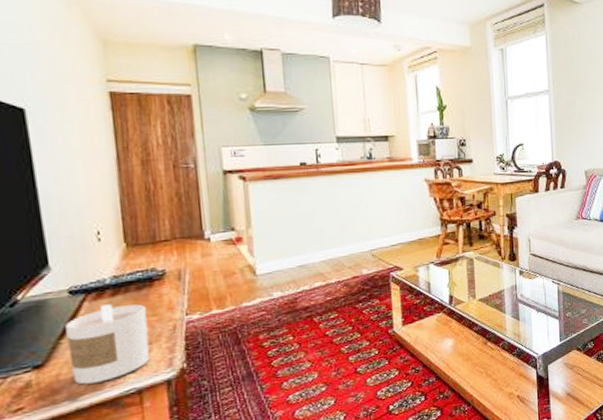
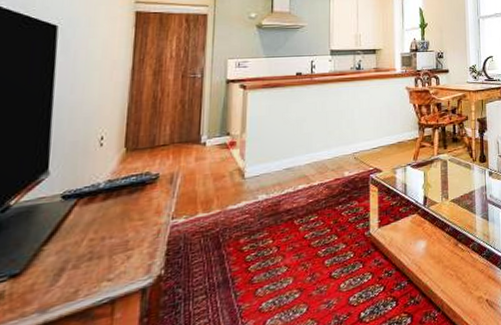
candle: present [65,304,150,385] -> none [48,208,134,295]

